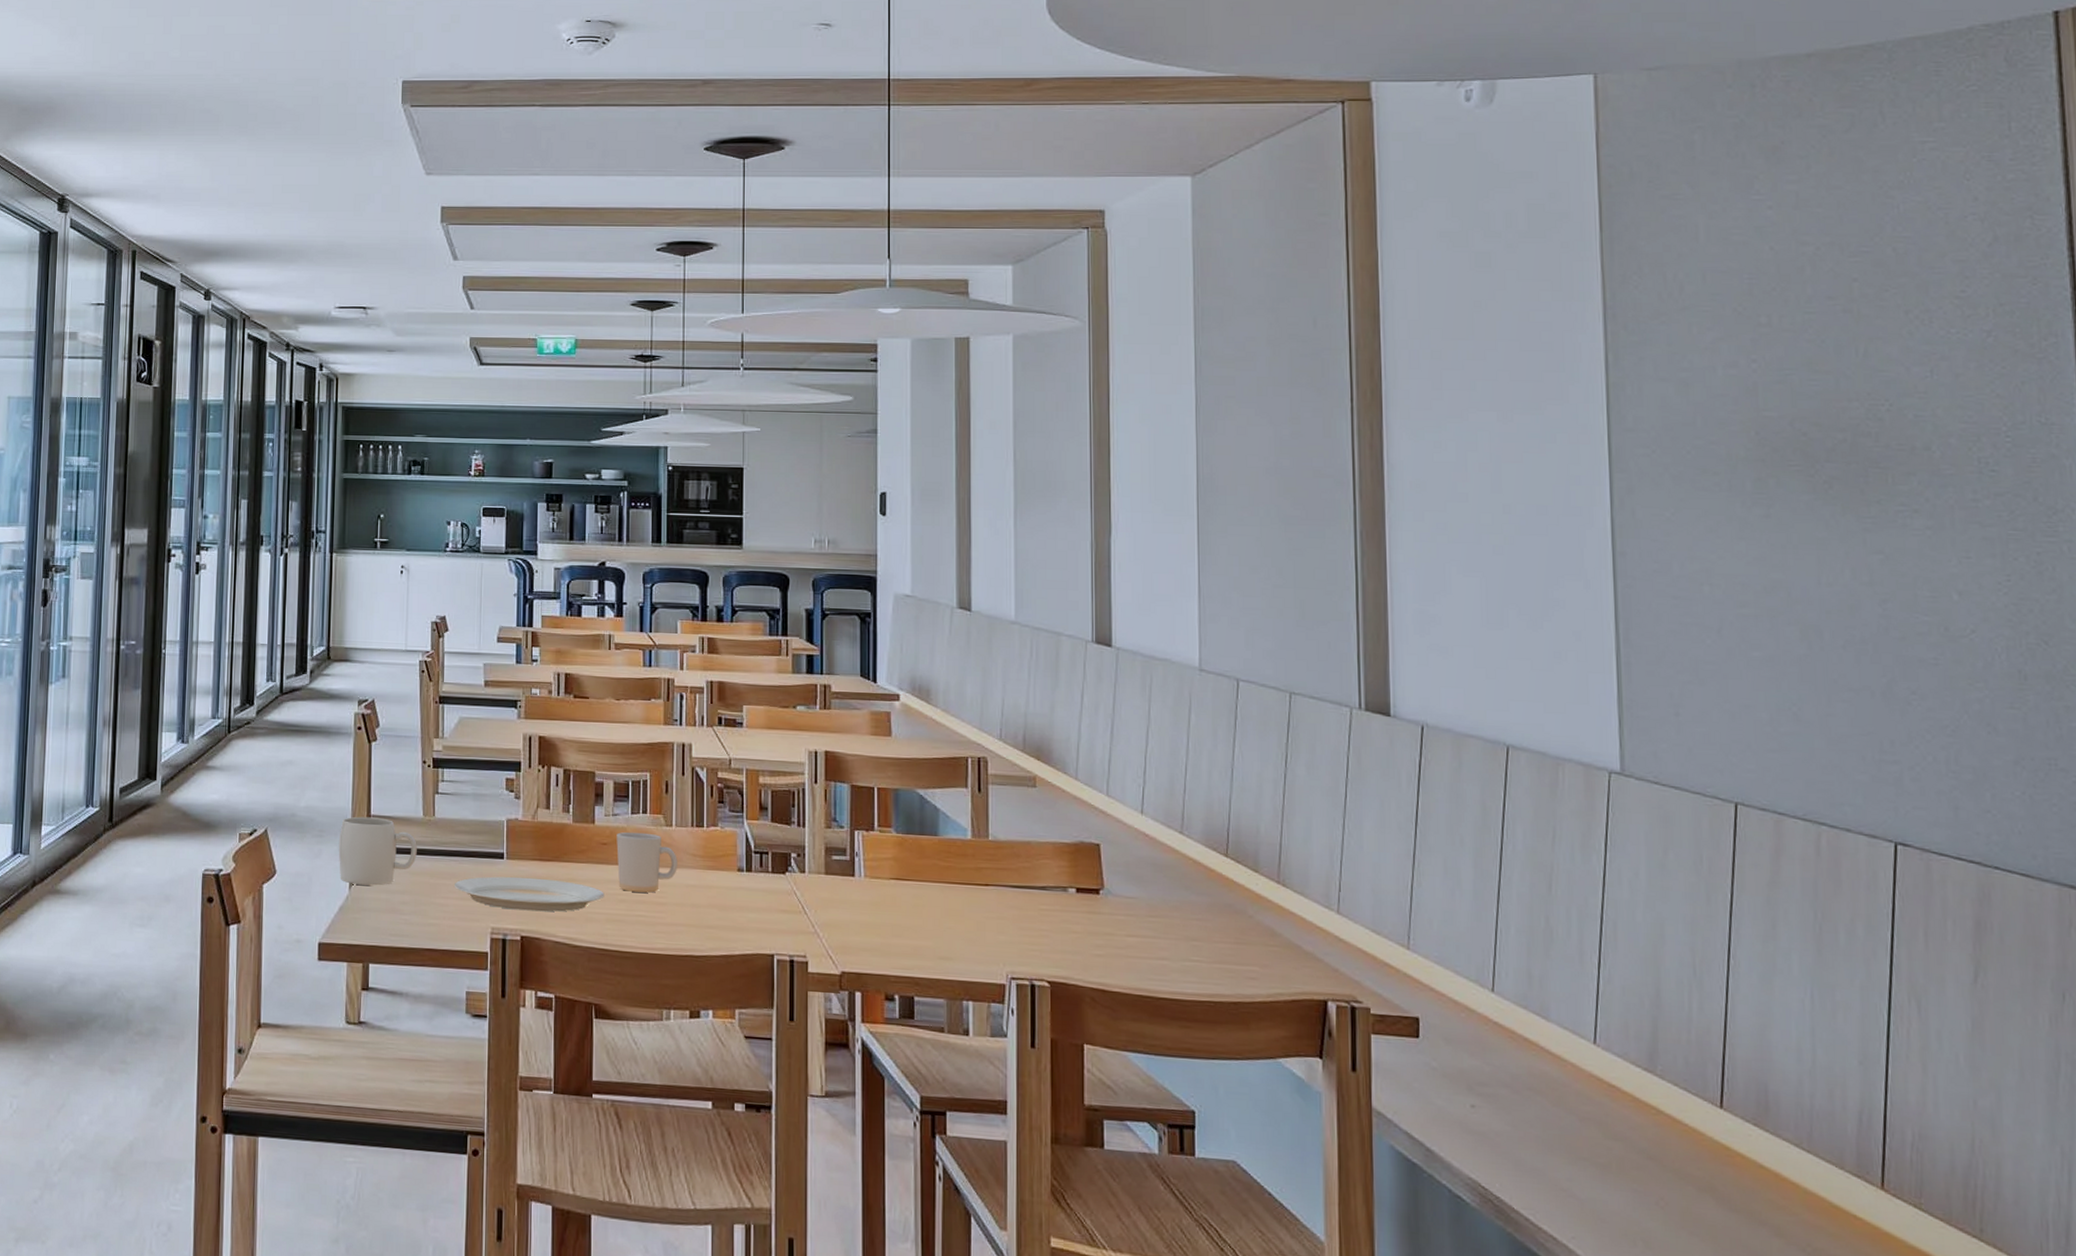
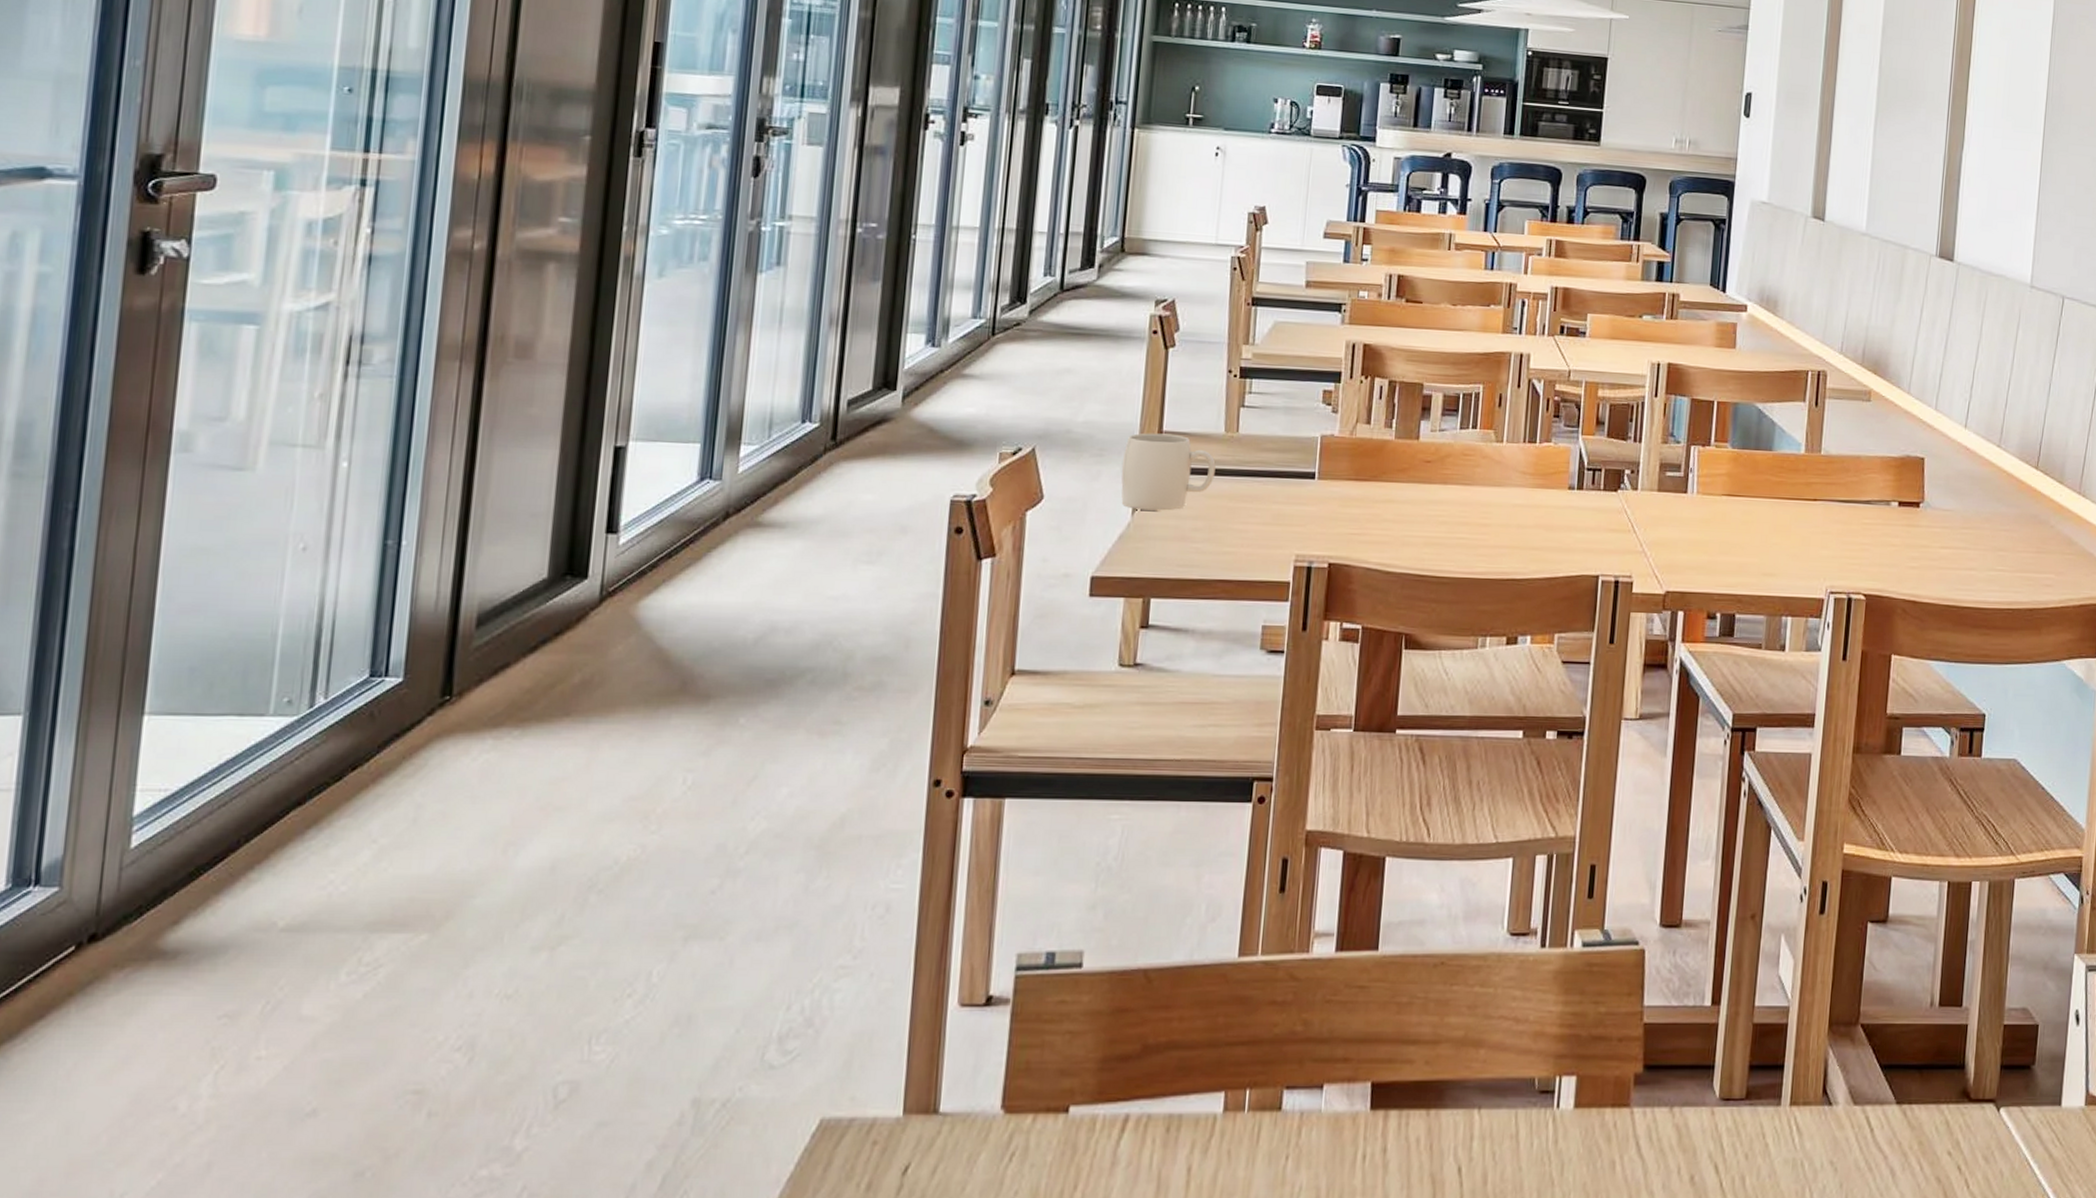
plate: present [453,876,604,912] -> none [1255,498,1425,536]
mug: present [616,832,677,893] -> none [1440,448,1506,514]

